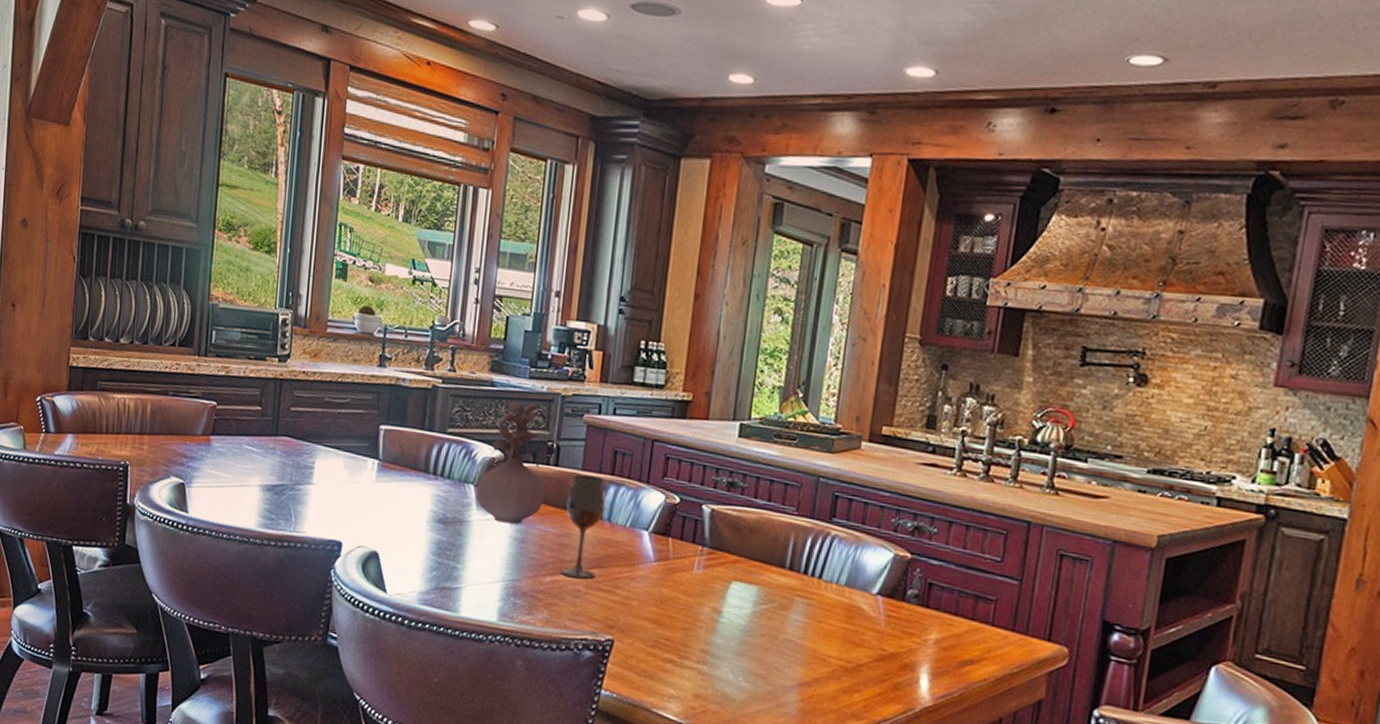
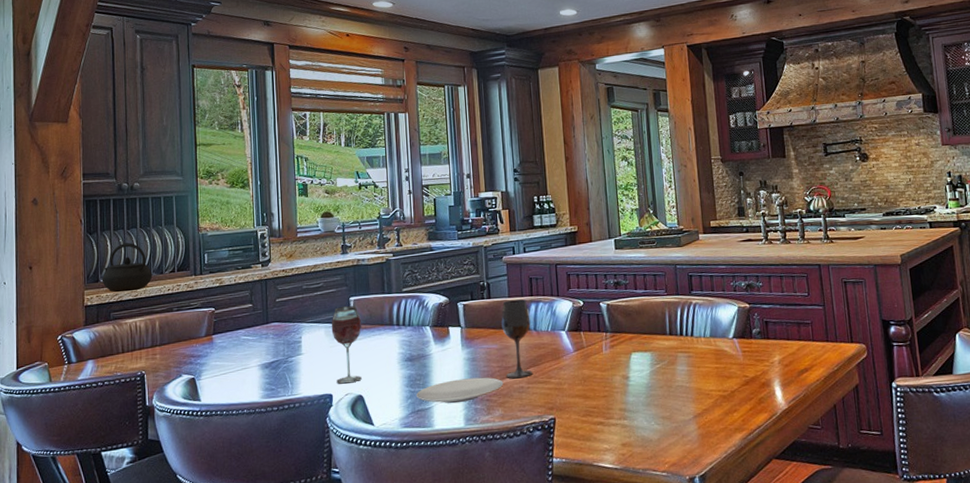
kettle: none [91,297,150,360] -> present [101,243,153,293]
wineglass: none [349,434,390,534] -> present [331,306,362,384]
plate: none [444,559,556,592] -> present [416,377,504,403]
vase: present [476,401,545,524] -> none [432,257,485,350]

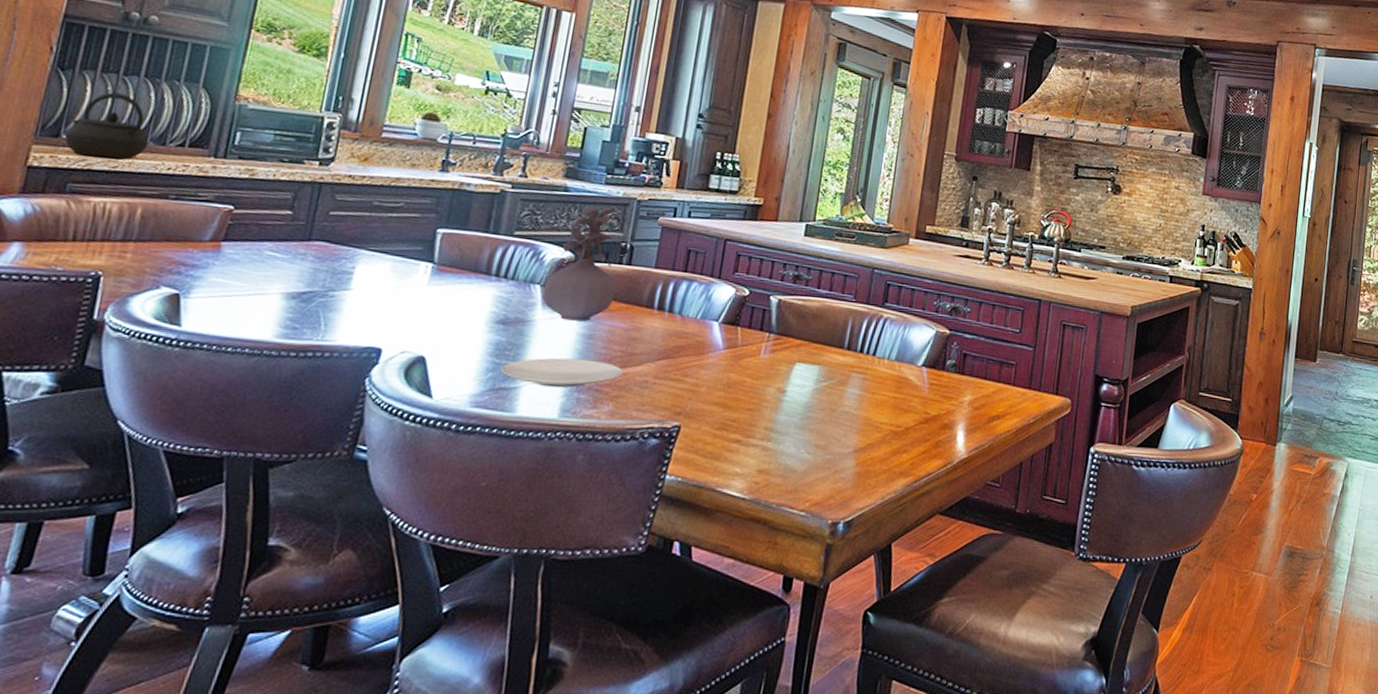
wineglass: present [331,306,362,384] -> none [392,238,447,339]
vase: none [432,257,485,350] -> present [542,205,617,322]
wine glass: present [501,299,533,379] -> none [627,272,678,370]

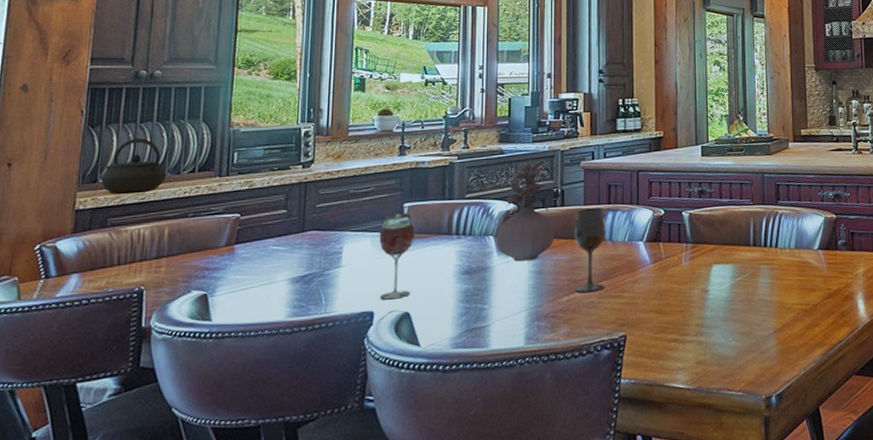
wineglass: none [392,238,447,339] -> present [379,213,415,300]
plate: present [501,357,624,388] -> none [472,291,572,321]
wine glass: none [627,272,678,370] -> present [574,207,606,293]

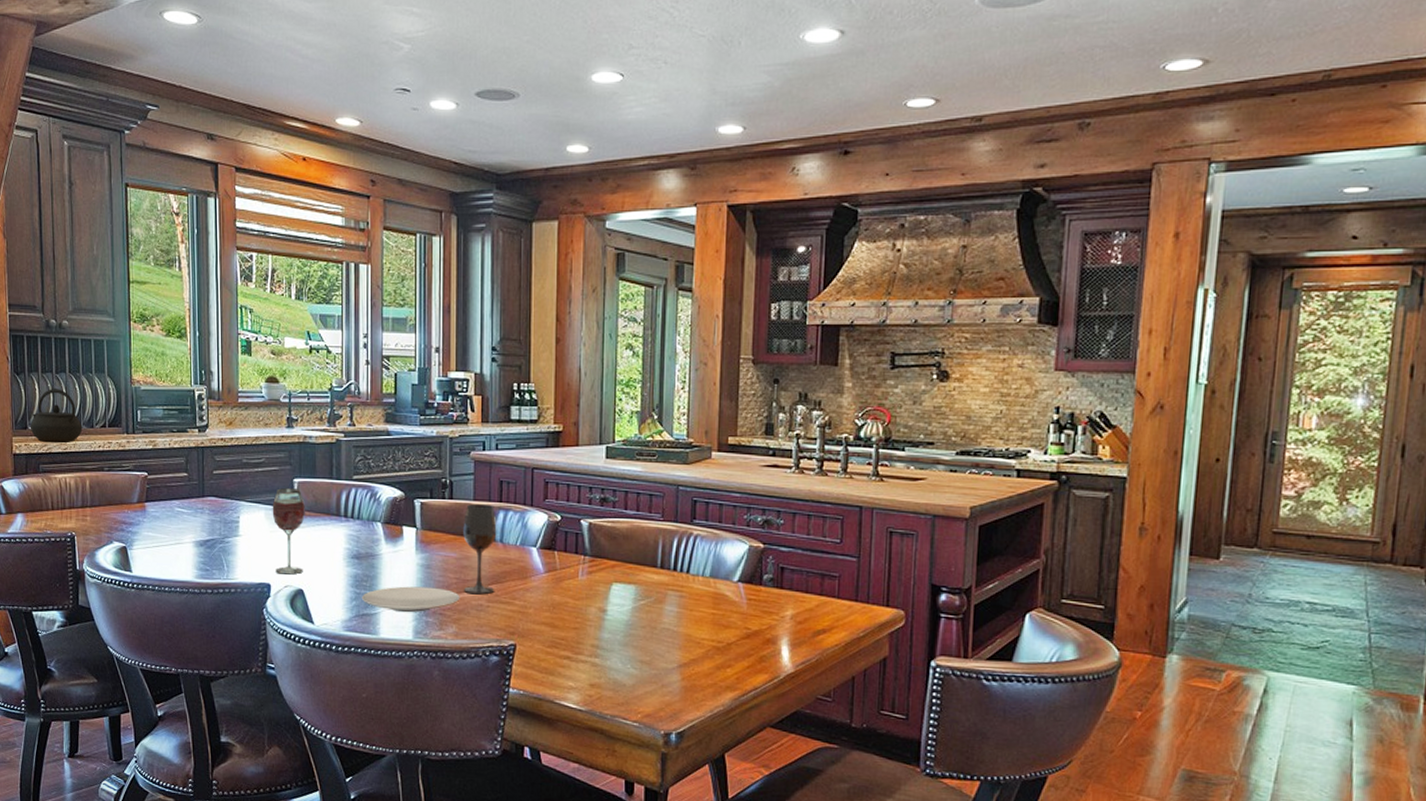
plate: none [472,291,572,321] -> present [362,586,460,612]
vase: present [496,161,555,262] -> none [384,446,443,553]

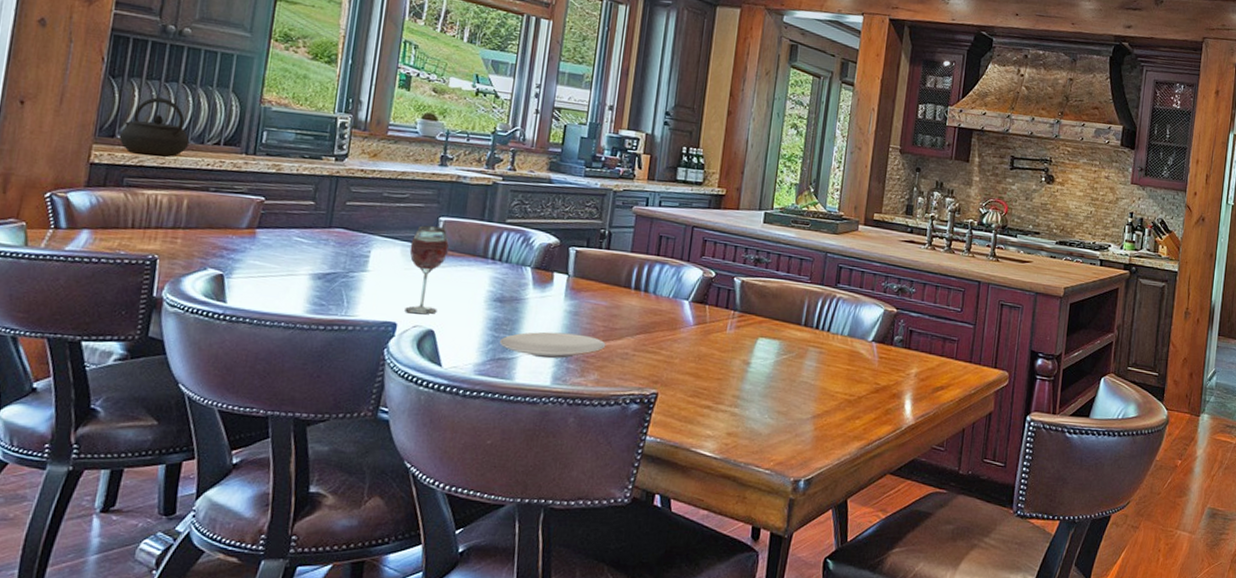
wine glass: present [463,504,497,595] -> none [610,256,652,344]

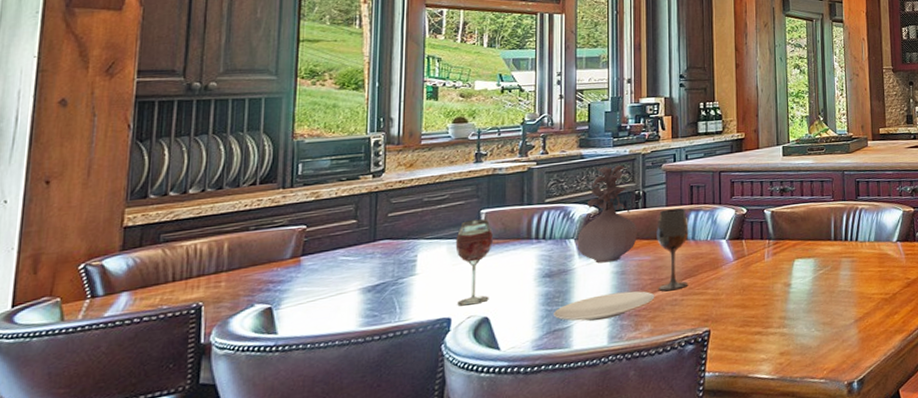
kettle: present [118,97,190,158] -> none [151,151,225,211]
vase: none [533,196,598,300] -> present [577,165,637,264]
wine glass: none [610,256,652,344] -> present [657,208,689,292]

